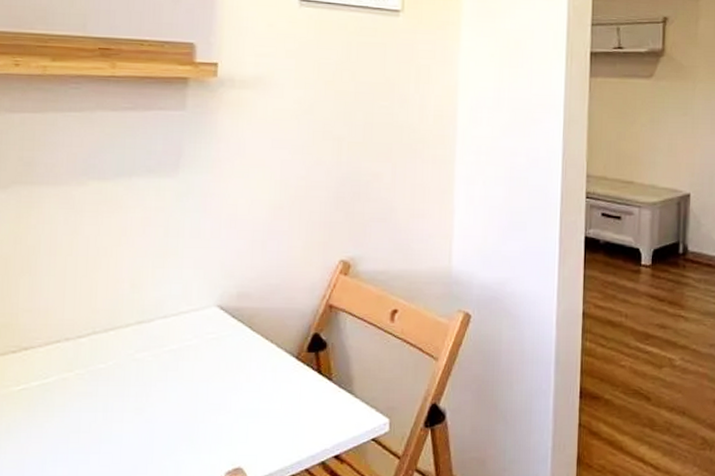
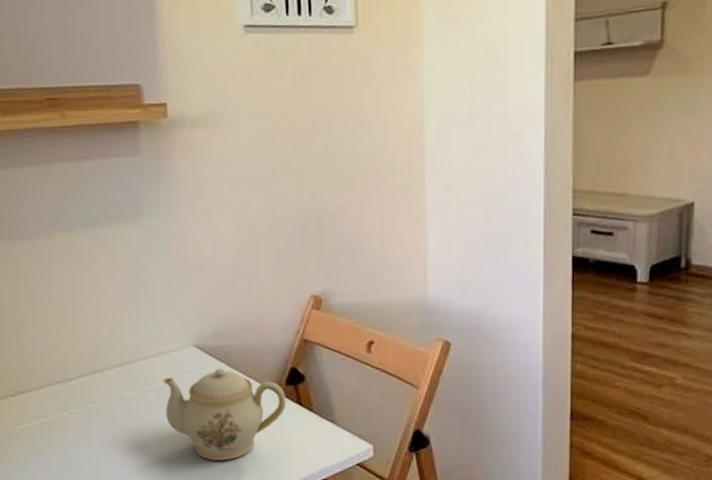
teapot: none [179,331,306,431] -> present [162,368,287,460]

